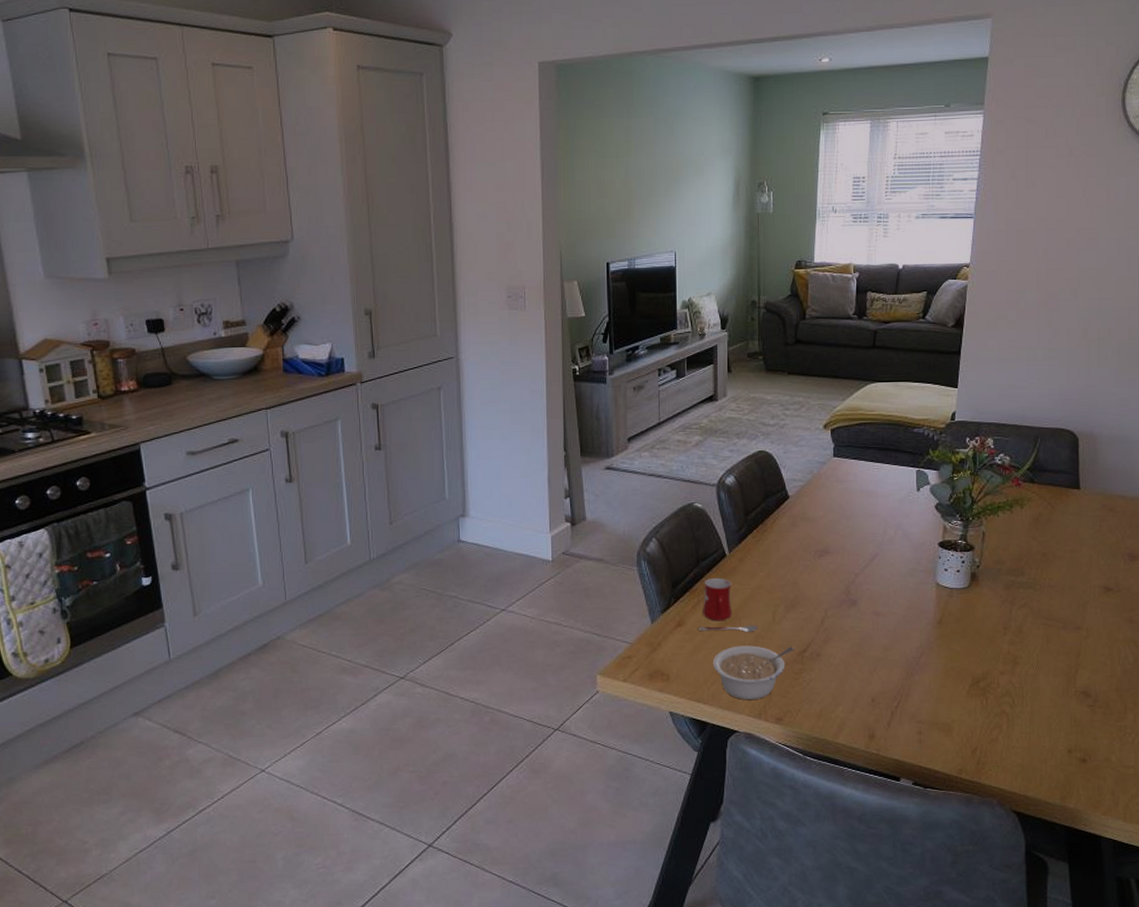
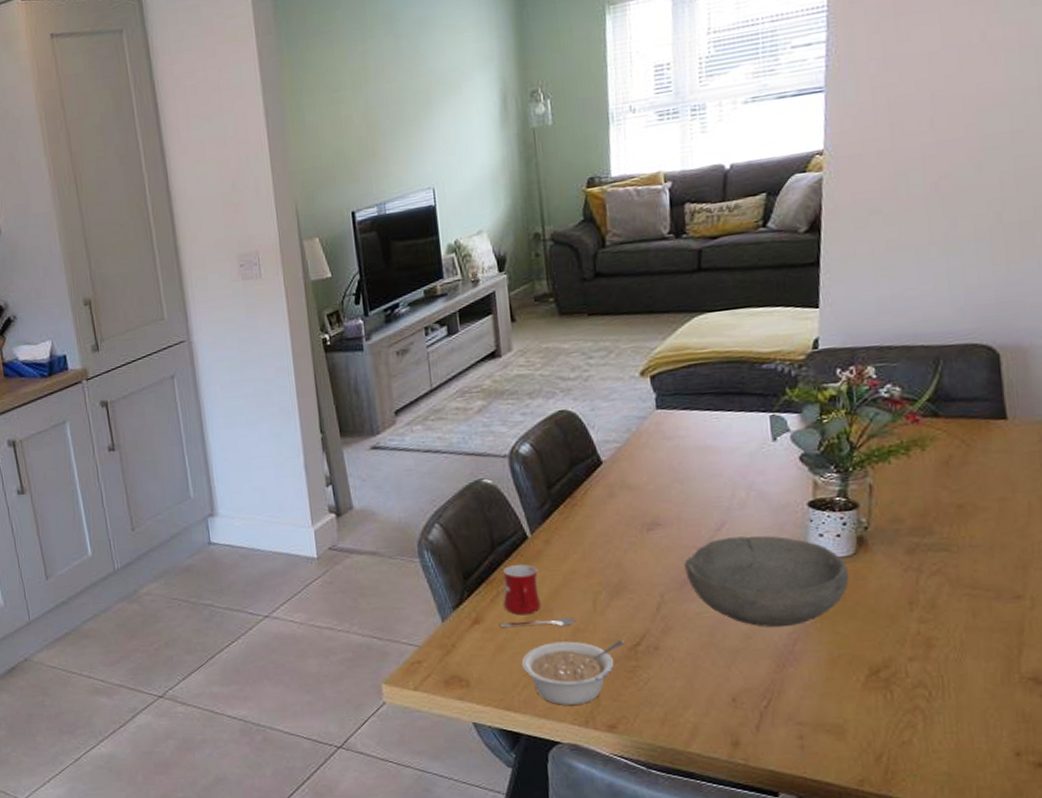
bowl: none [845,567,964,643] -> present [685,535,850,628]

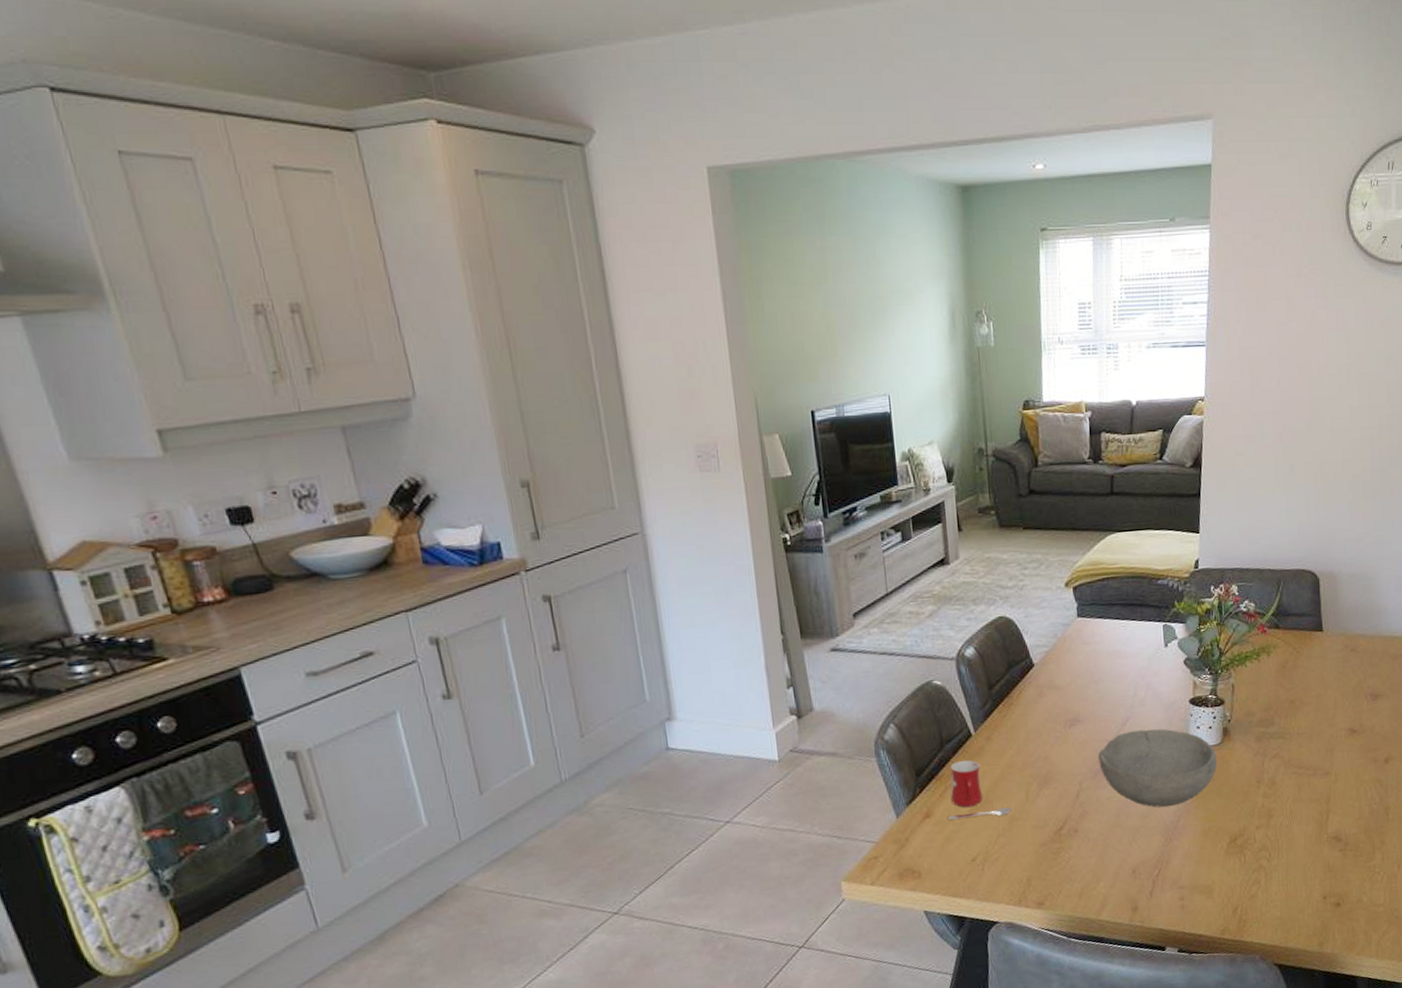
legume: present [521,641,624,706] -> none [966,826,1050,888]

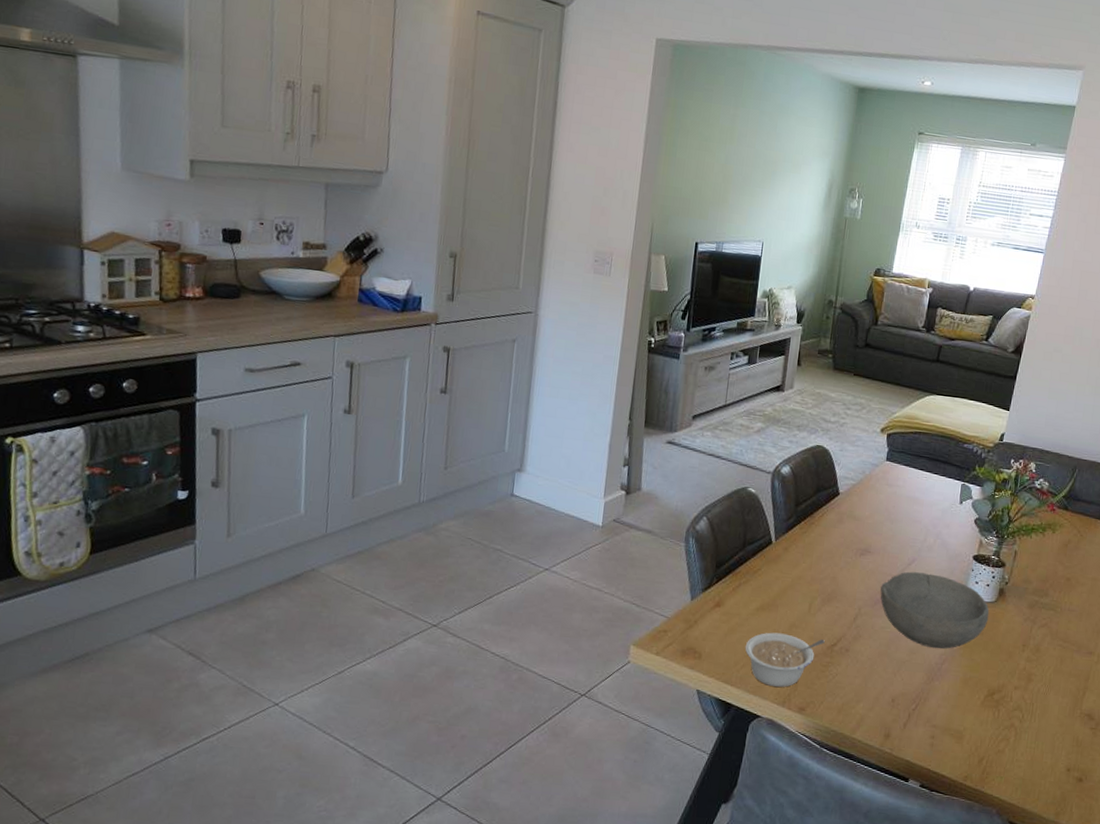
mug: present [948,760,1012,821] -> none [736,562,794,621]
legume: none [966,826,1050,888] -> present [745,632,825,688]

